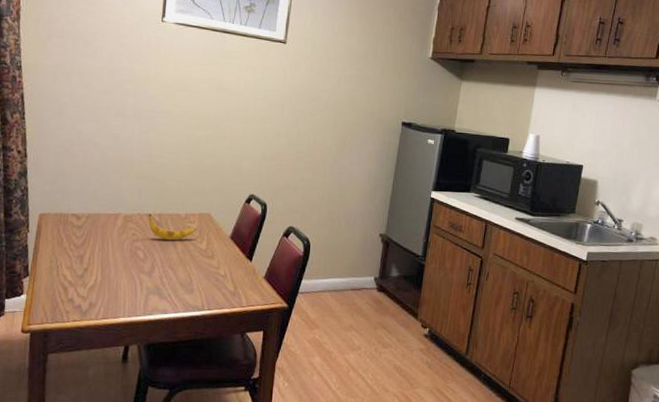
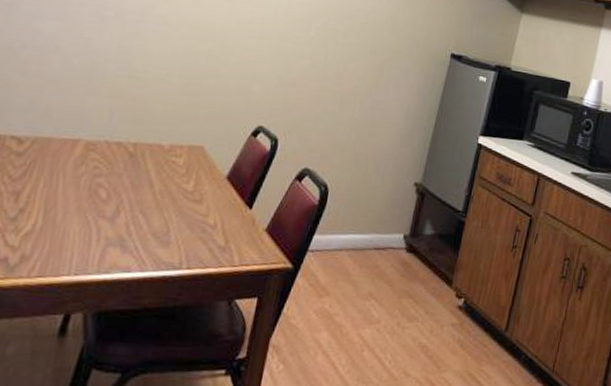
banana: present [148,213,197,241] -> none [118,141,184,178]

